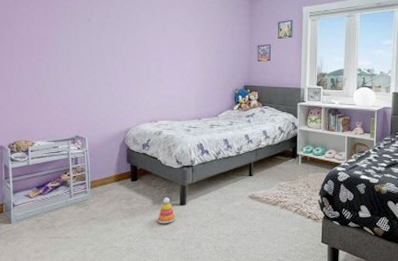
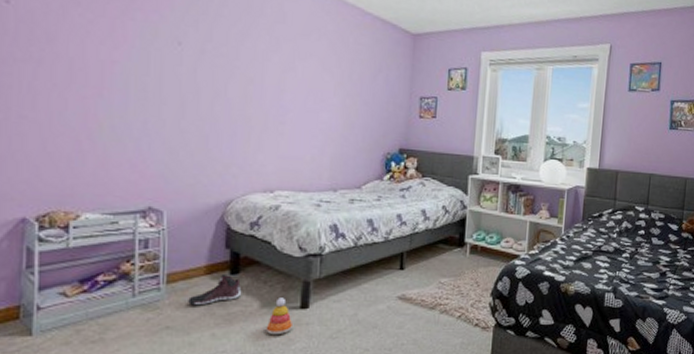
sneaker: none [105,181,140,203] -> present [188,273,242,306]

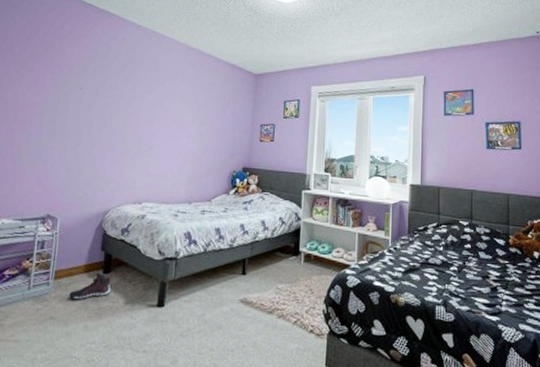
stacking toy: present [266,297,294,335] -> none [128,296,151,331]

